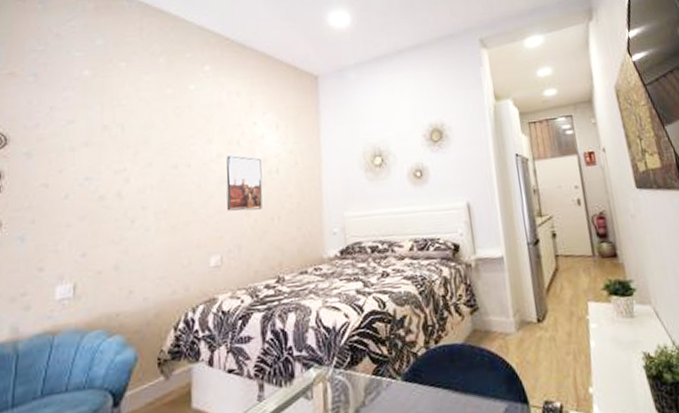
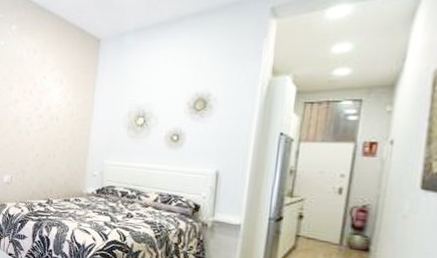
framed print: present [226,155,263,211] -> none [19,102,46,147]

